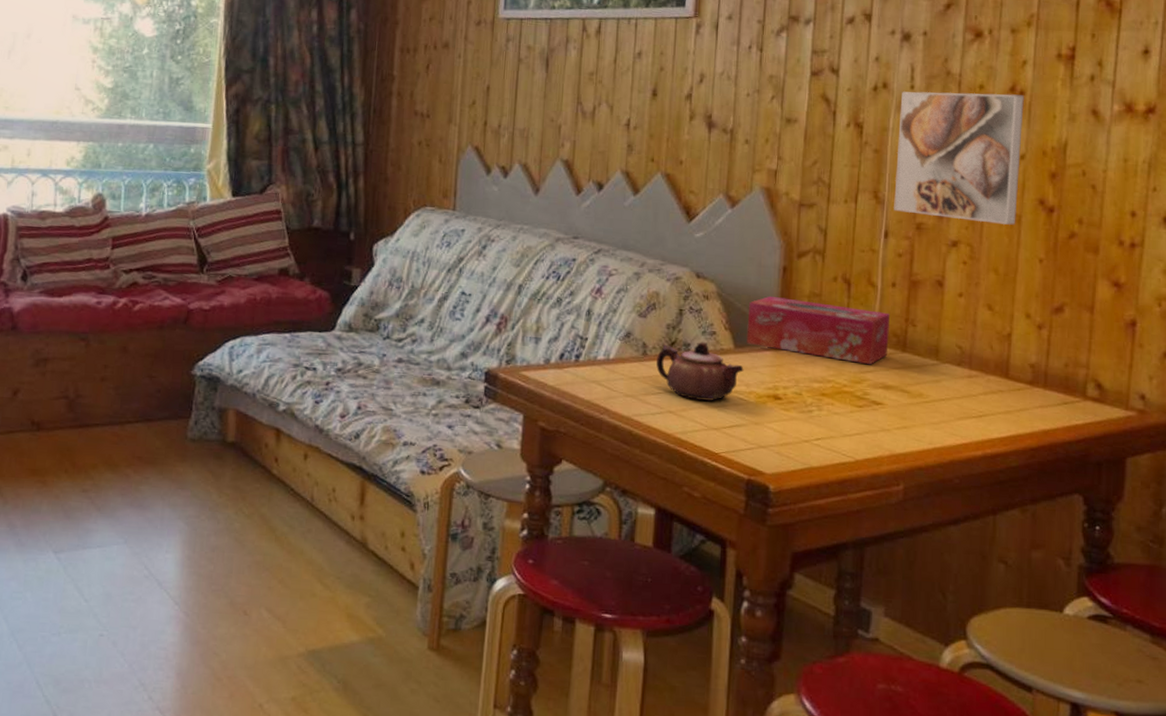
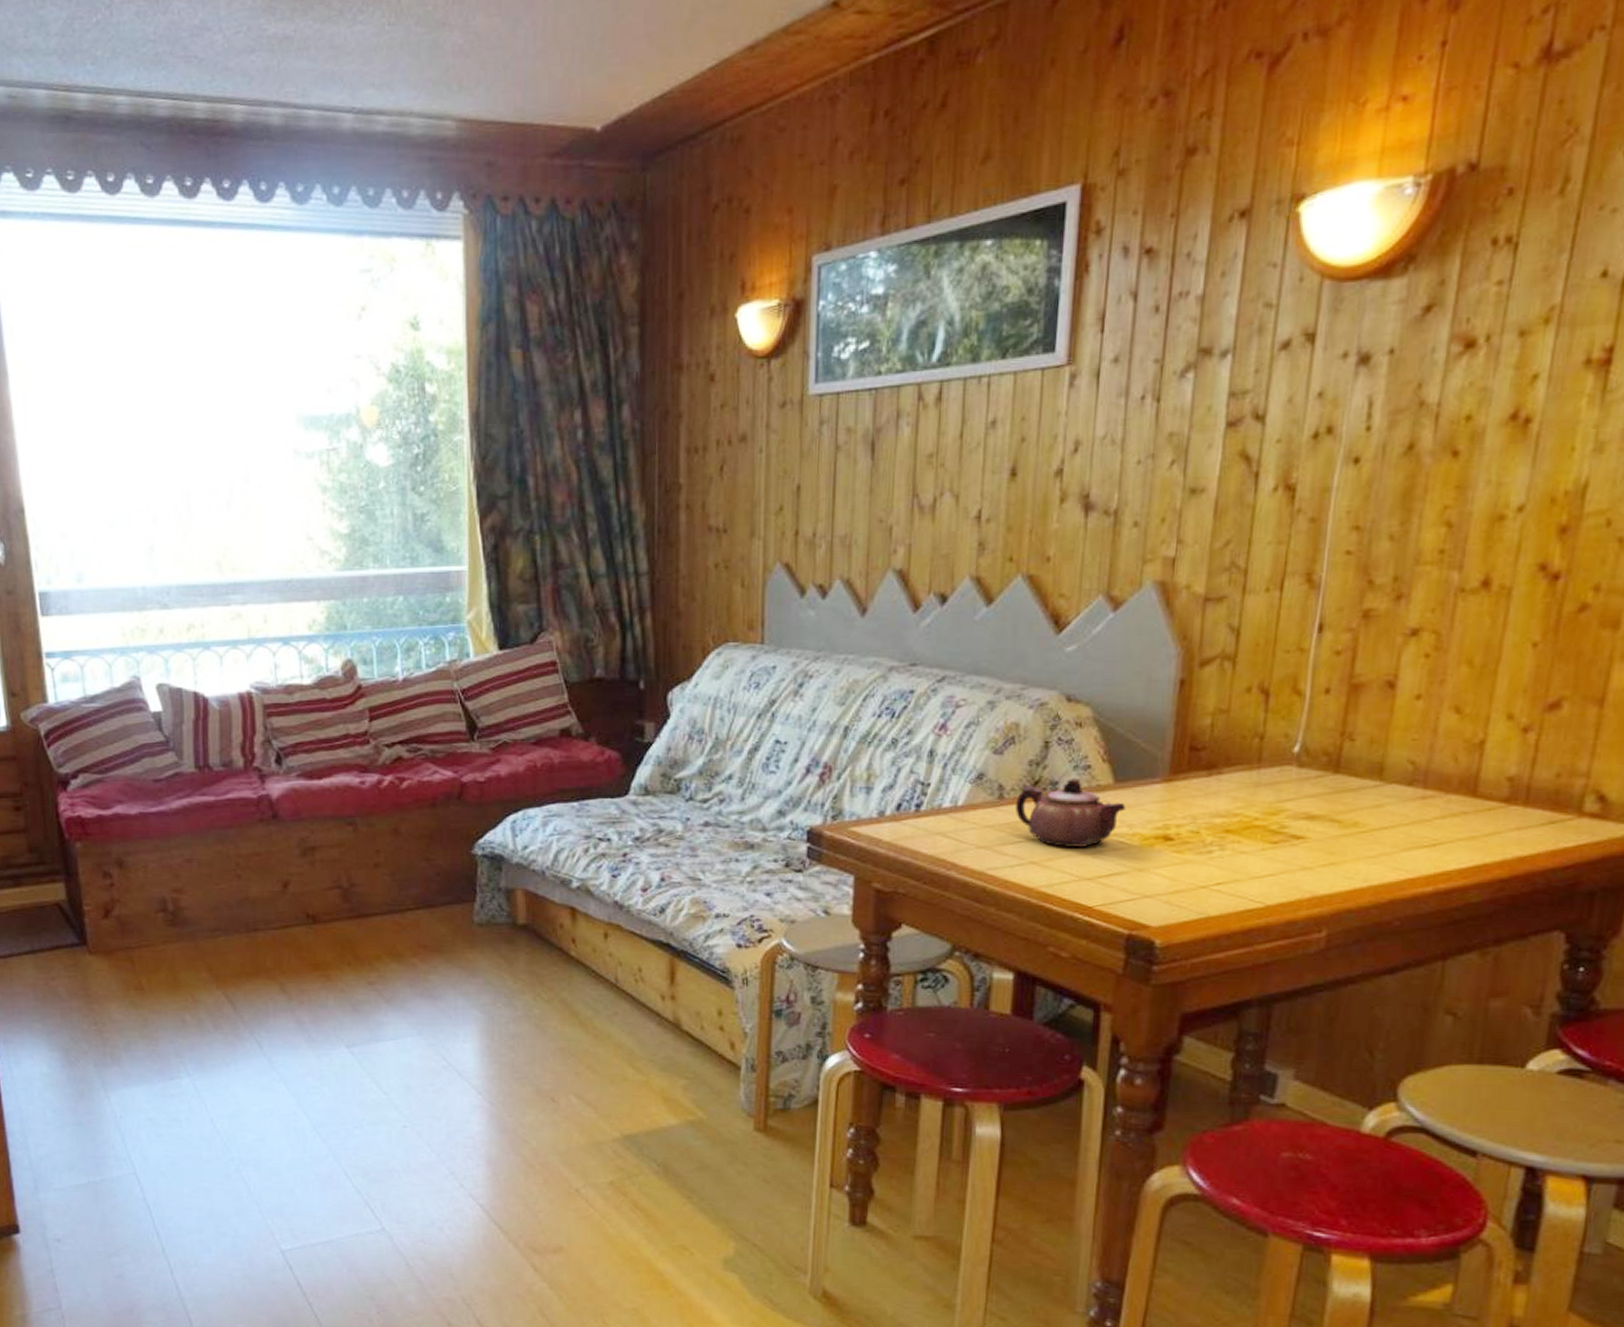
tissue box: present [746,295,890,365] -> none [1130,716,1320,792]
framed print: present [894,91,1024,225] -> none [1333,423,1530,601]

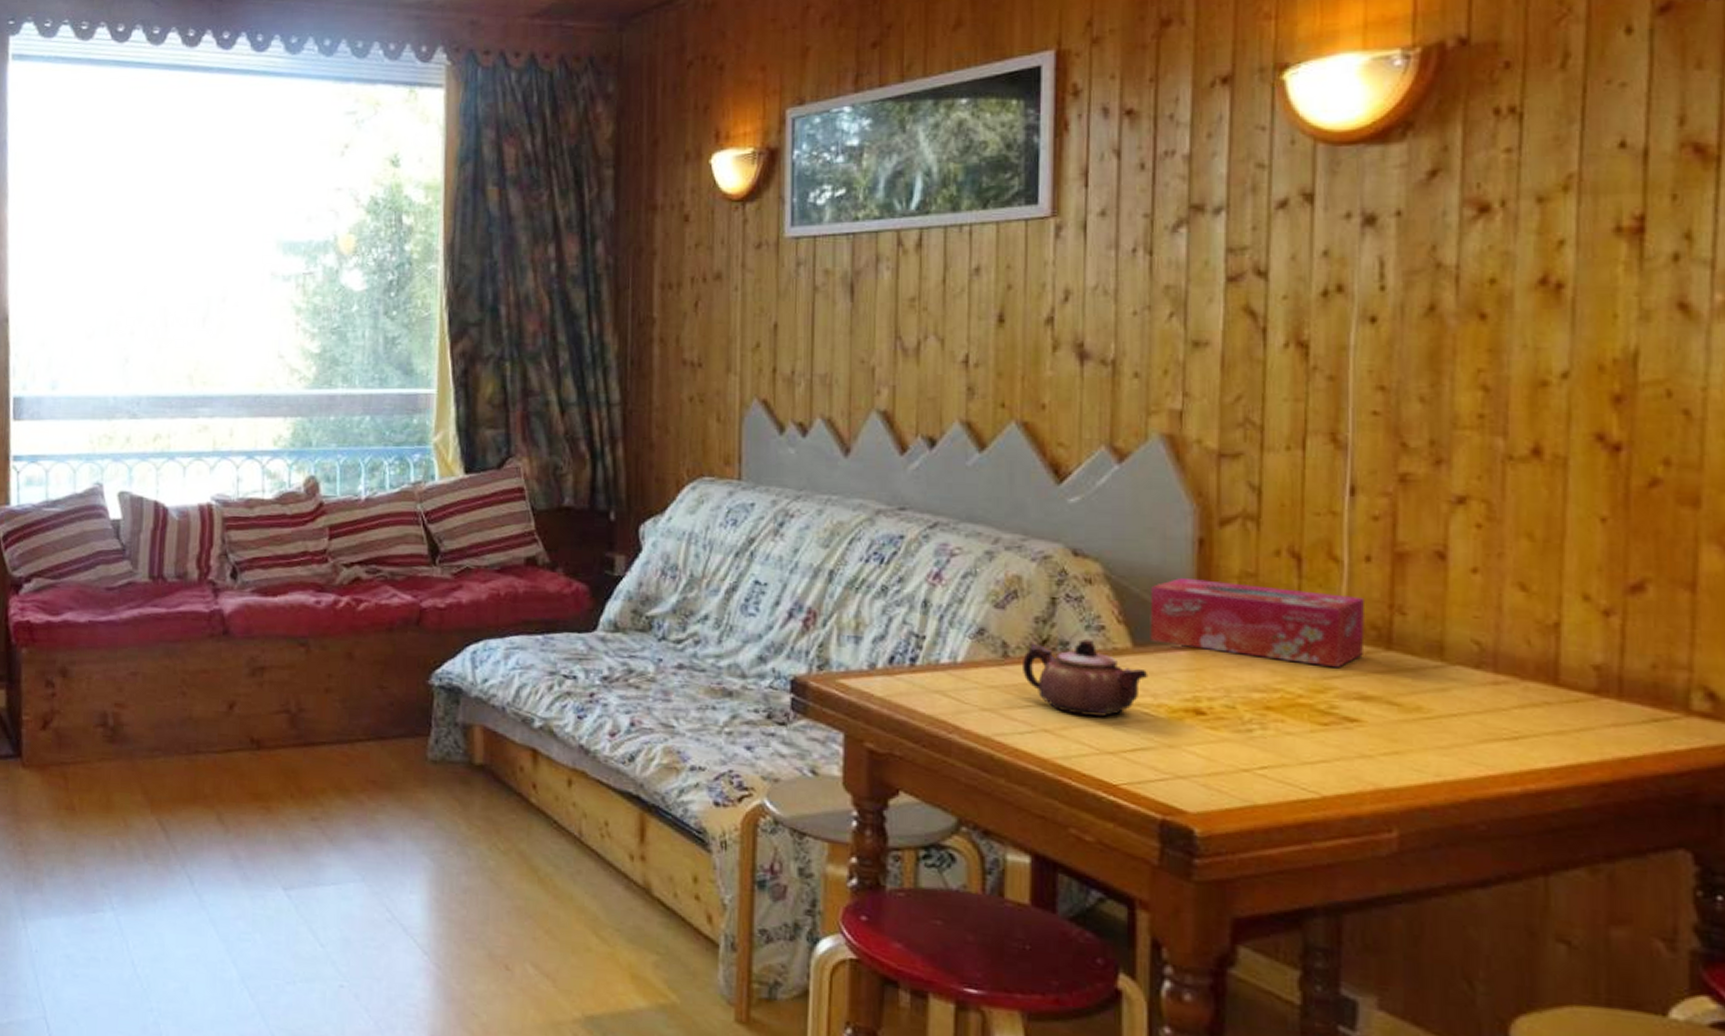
tissue box: none [1130,716,1320,792] -> present [1150,577,1365,668]

